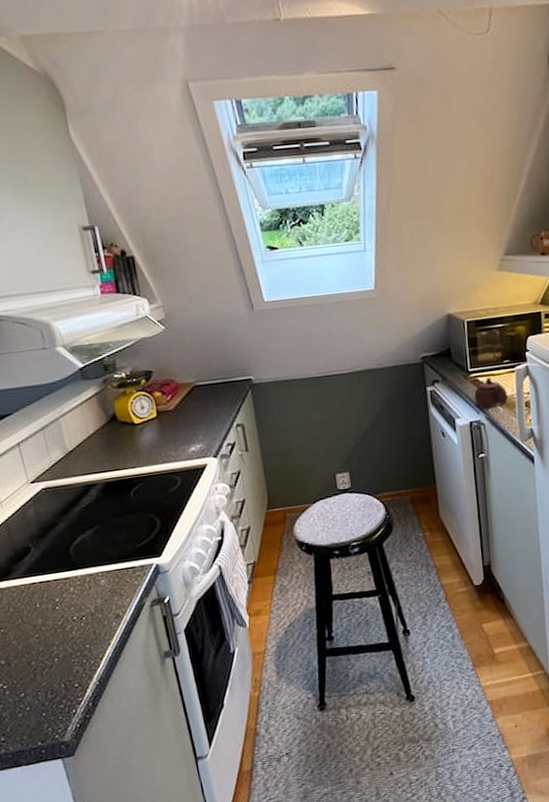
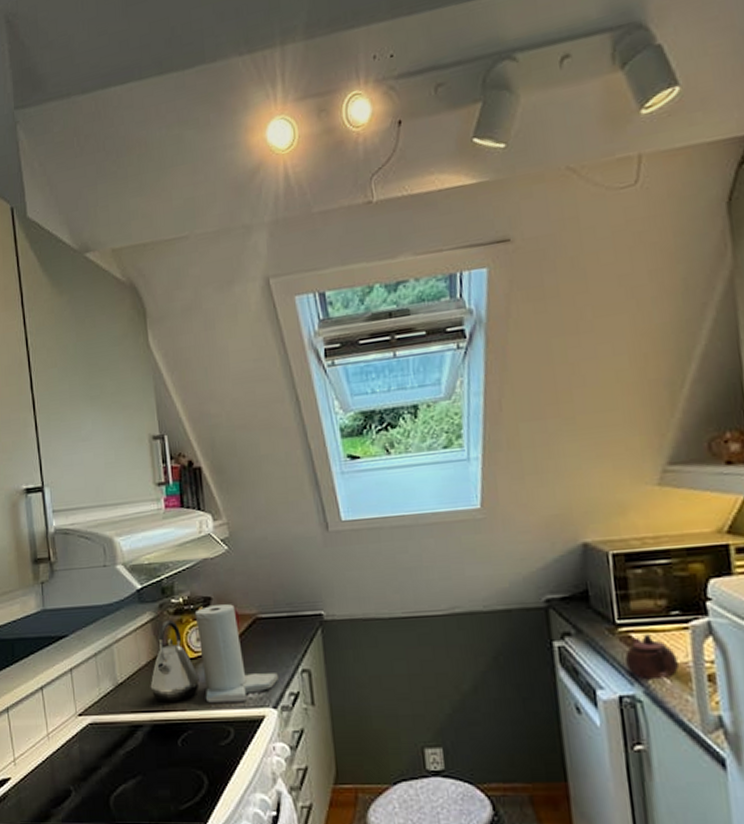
kettle: none [100,393,146,463] -> present [150,620,199,703]
paper towel: none [137,375,217,459] -> present [194,604,278,703]

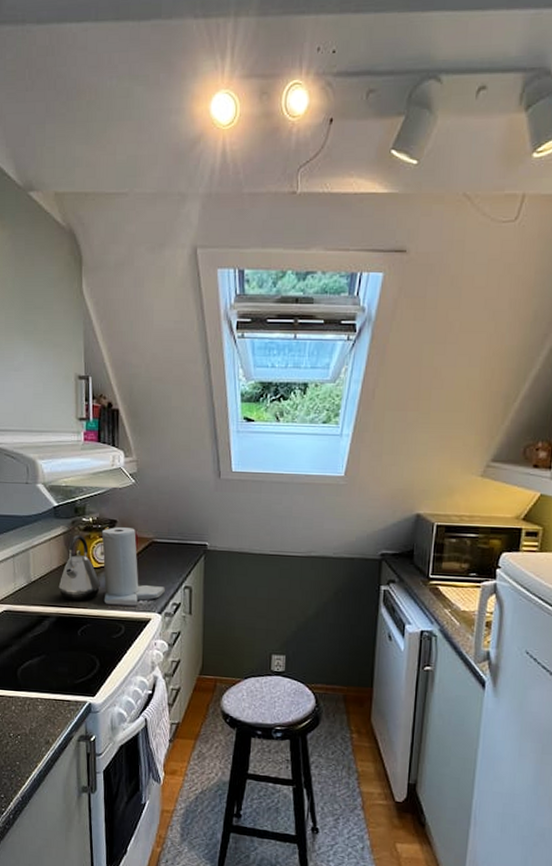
teapot: present [625,635,679,679] -> none [431,588,468,621]

